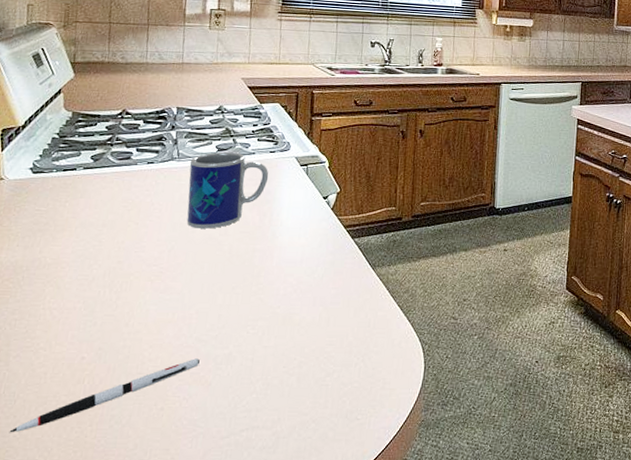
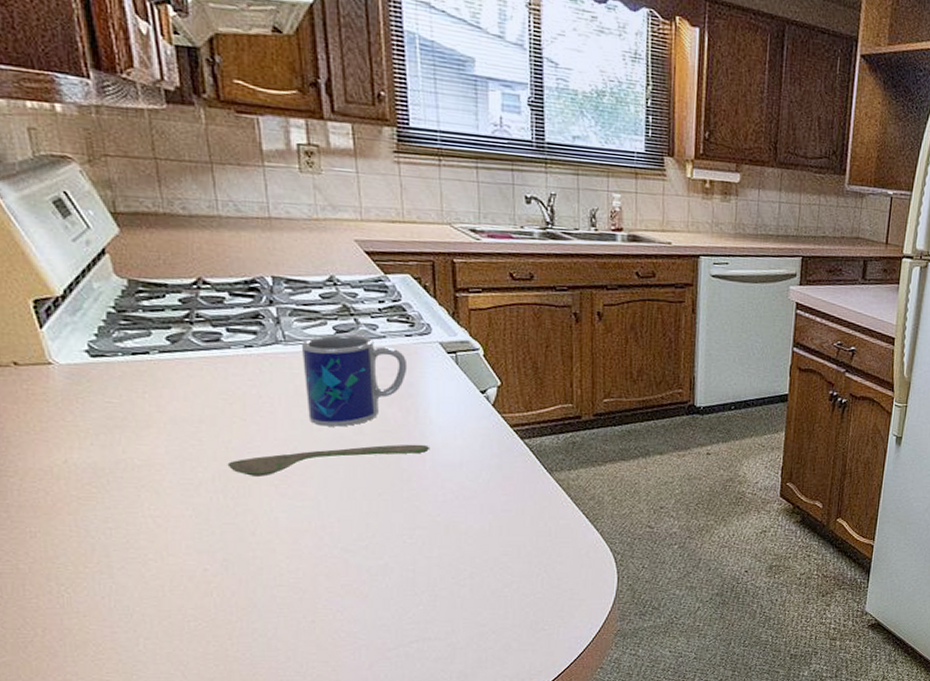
pen: present [9,358,200,433] -> none [132,570,350,648]
spoon: none [117,243,278,273] -> present [227,444,429,477]

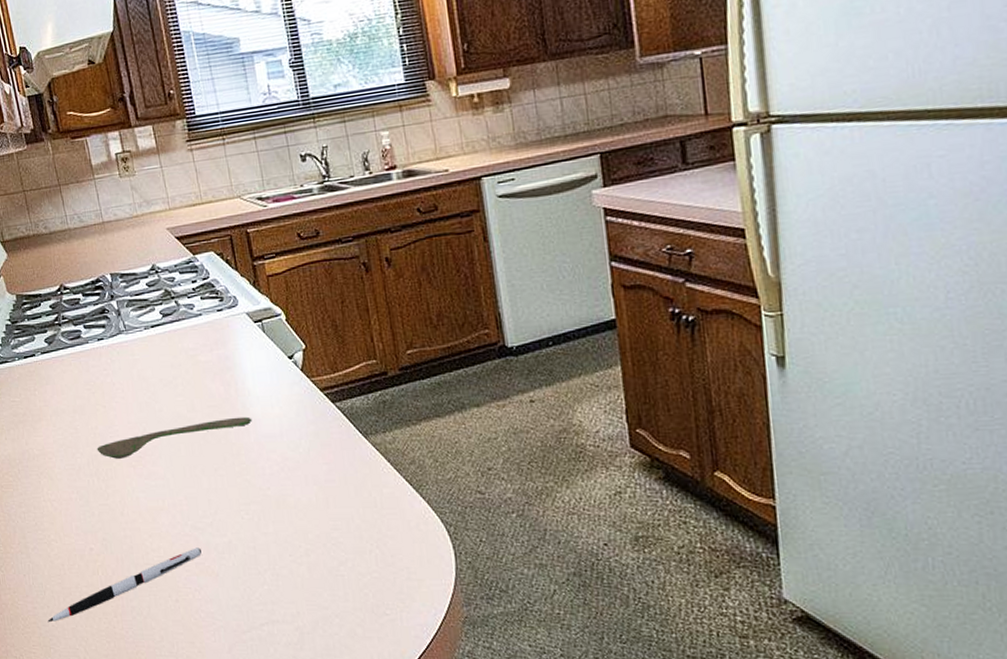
pen: none [132,570,350,648] -> present [47,548,202,623]
mug: present [301,334,408,427] -> none [138,316,223,406]

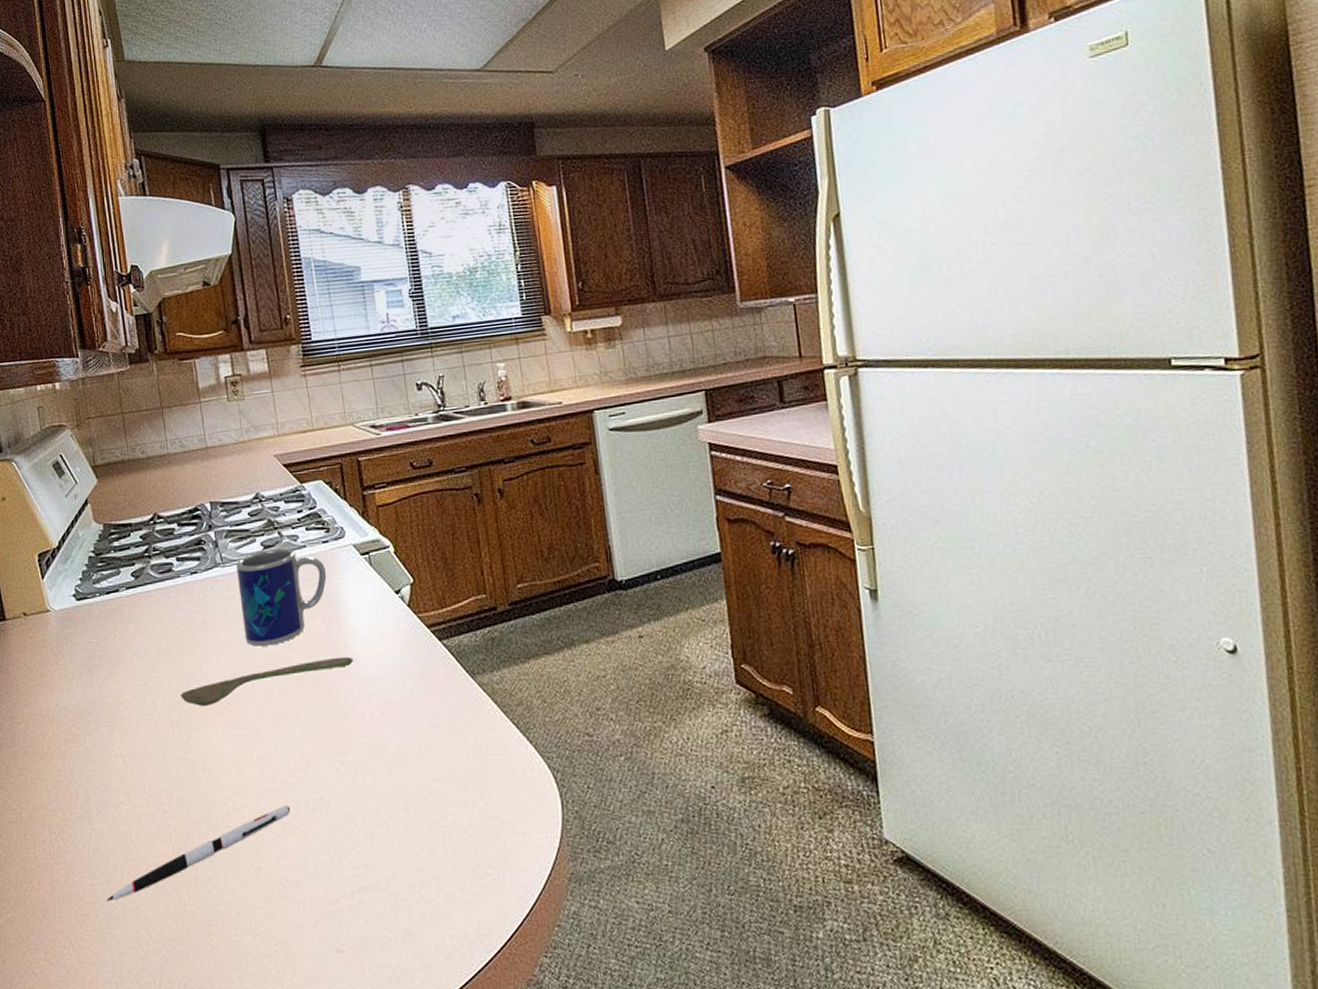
mug: none [138,316,223,406] -> present [235,548,327,646]

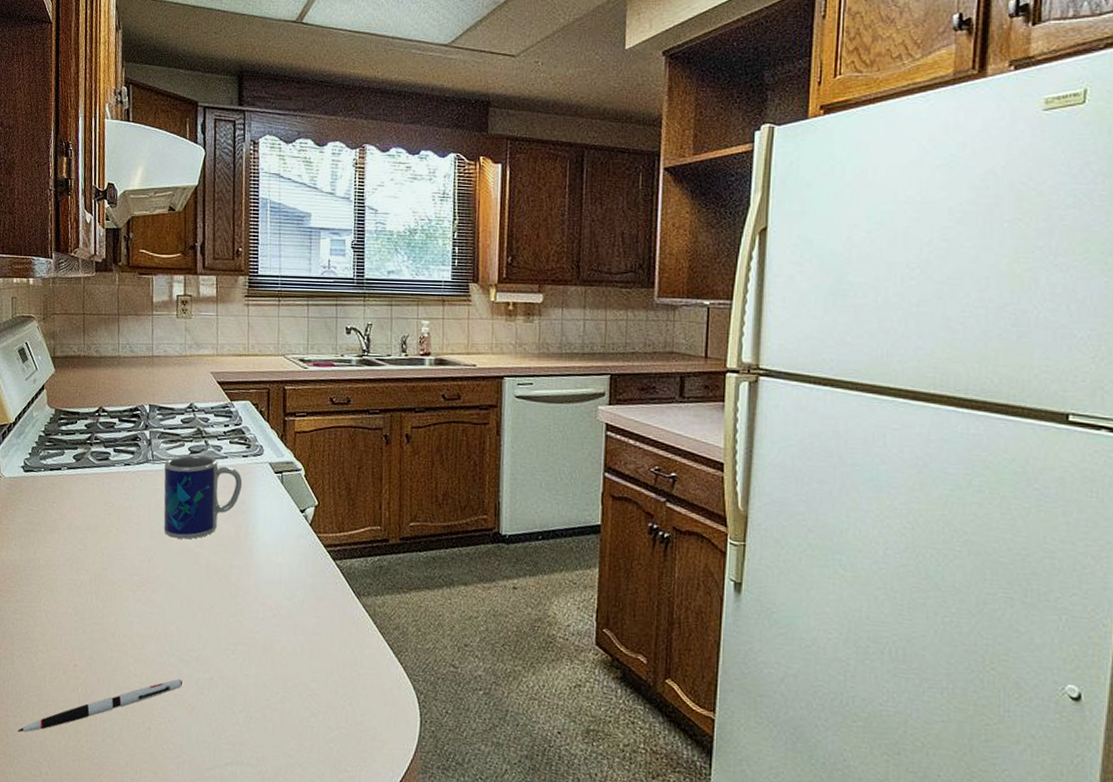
spoon: present [180,656,353,706] -> none [101,558,255,582]

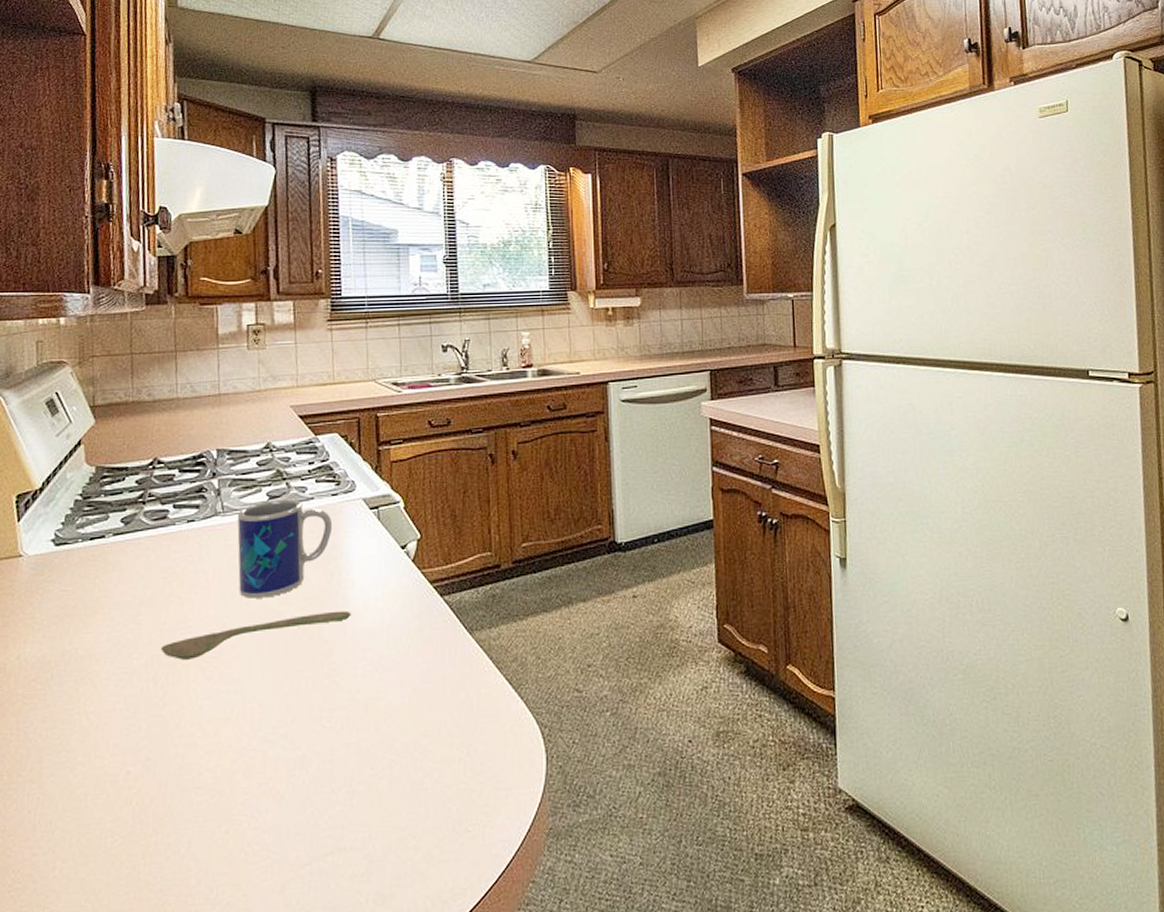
pen: present [17,679,182,733] -> none [48,764,268,873]
spoon: none [101,558,255,582] -> present [160,610,350,660]

